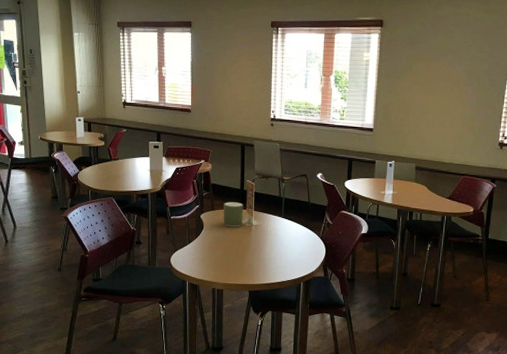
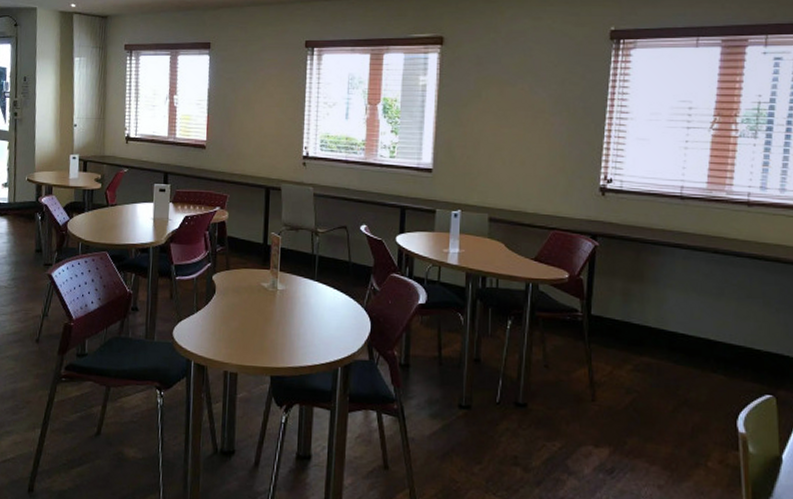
mug: present [223,202,244,227] -> none [240,259,267,292]

